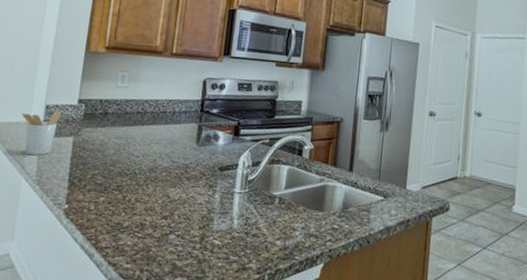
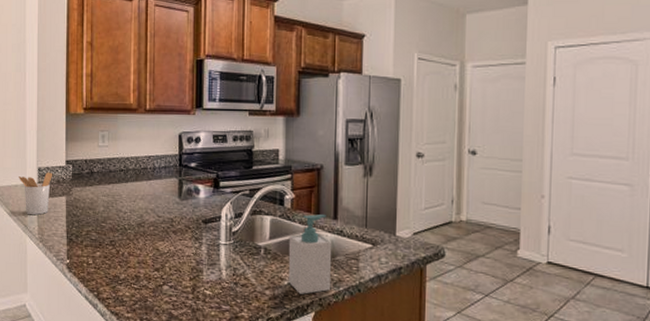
soap bottle: none [299,165,346,245] -> present [288,214,332,294]

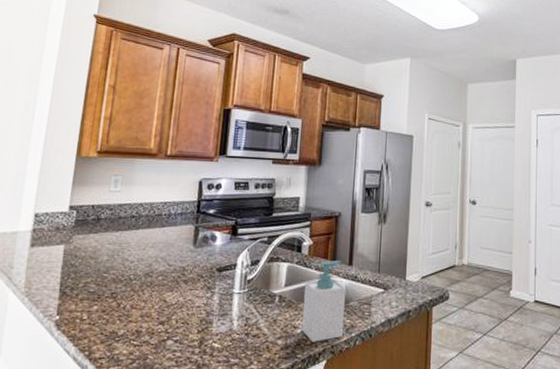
utensil holder: present [19,172,53,216] -> none [9,218,52,267]

